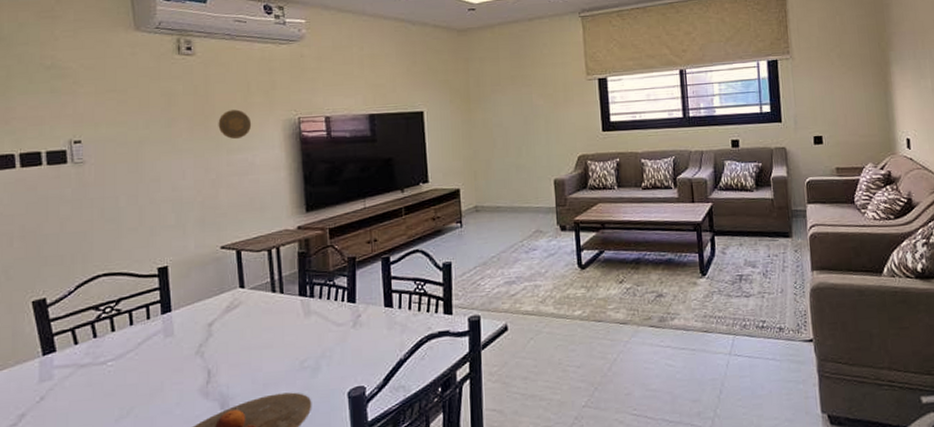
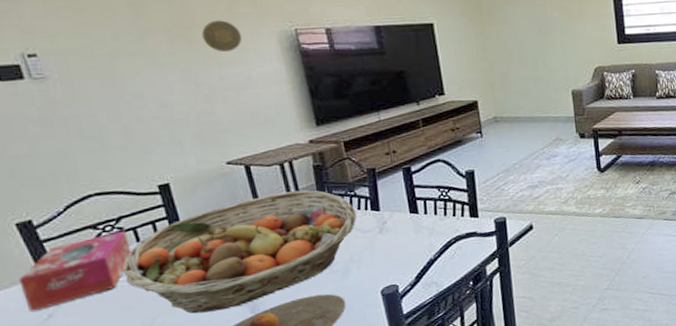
tissue box: none [23,312,124,393] -> present [18,230,132,312]
fruit basket: none [114,277,333,406] -> present [123,190,357,314]

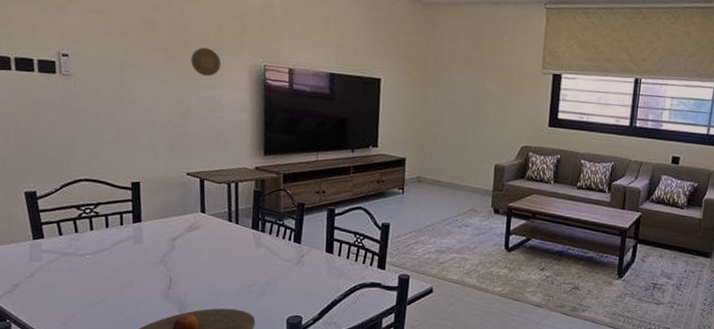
tissue box: present [18,230,132,312] -> none [17,215,101,268]
fruit basket: present [123,190,357,314] -> none [91,209,281,303]

